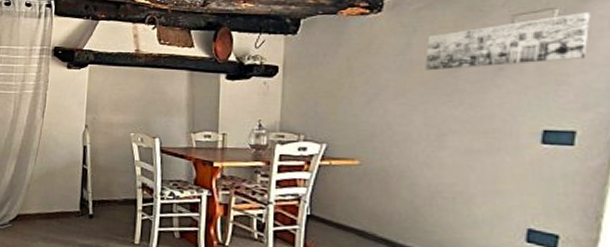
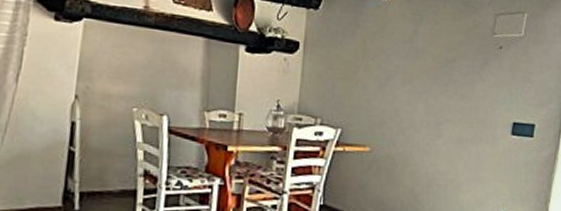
wall art: present [425,12,591,71] -> none [428,18,548,61]

